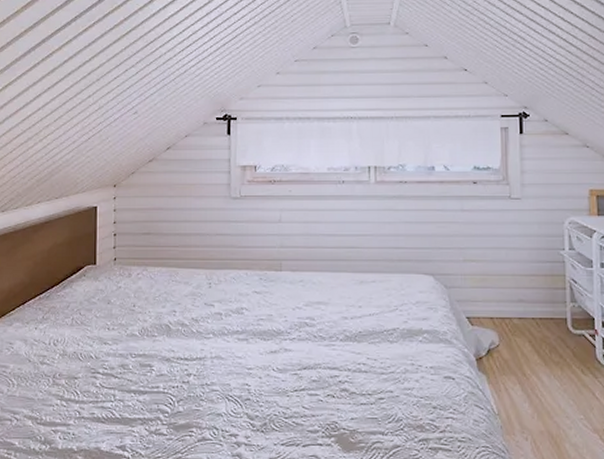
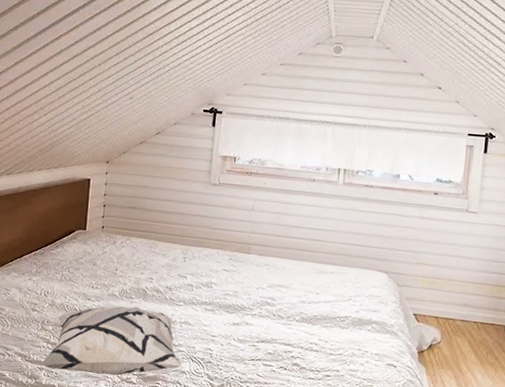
decorative pillow: none [54,346,217,430] -> present [40,306,182,376]

